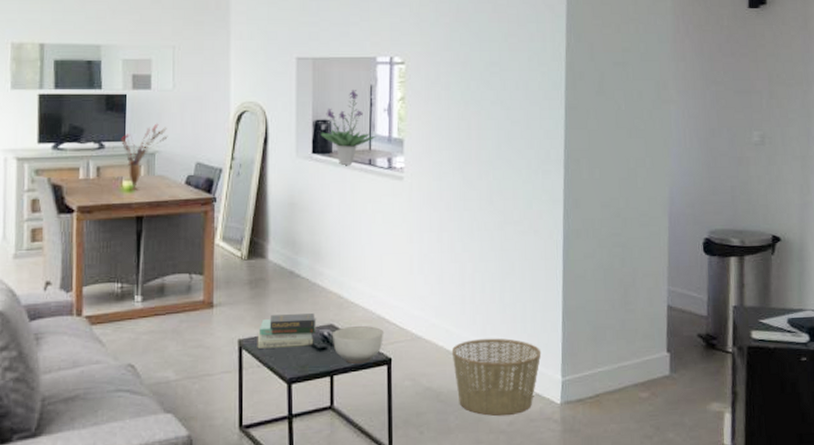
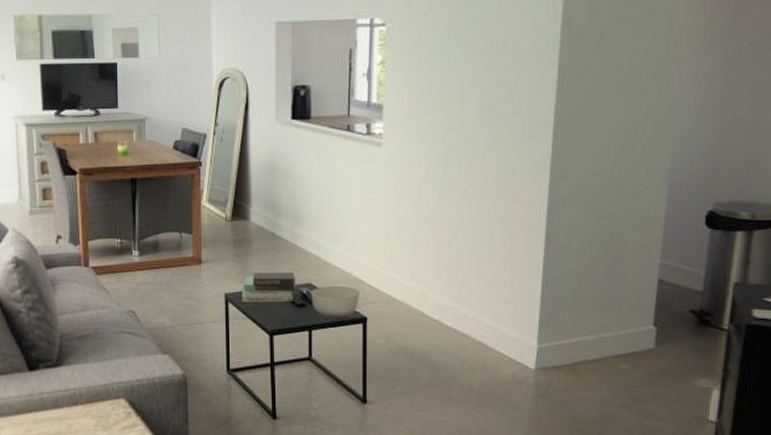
bouquet: present [121,123,168,192] -> none [114,90,156,156]
potted plant: present [320,90,376,166] -> none [300,54,355,132]
basket: present [451,338,542,416] -> none [426,303,518,376]

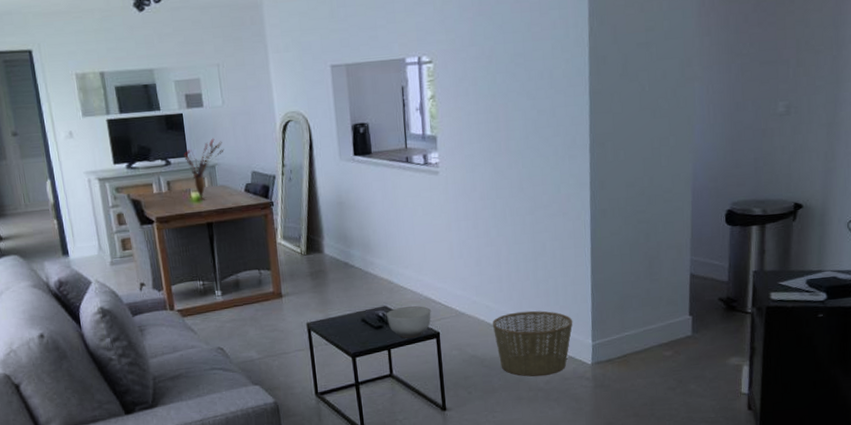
bouquet: none [114,90,156,156] -> present [184,138,224,202]
books: present [241,273,296,303] -> none [322,298,373,330]
basket: none [426,303,518,376] -> present [492,310,573,377]

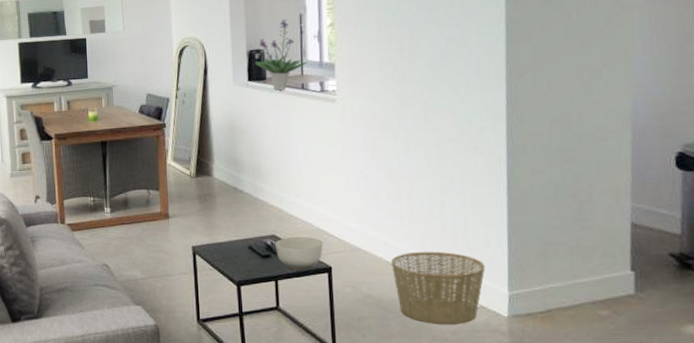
bouquet: present [184,138,224,202] -> none [84,61,122,121]
potted plant: none [360,92,411,165] -> present [255,20,308,91]

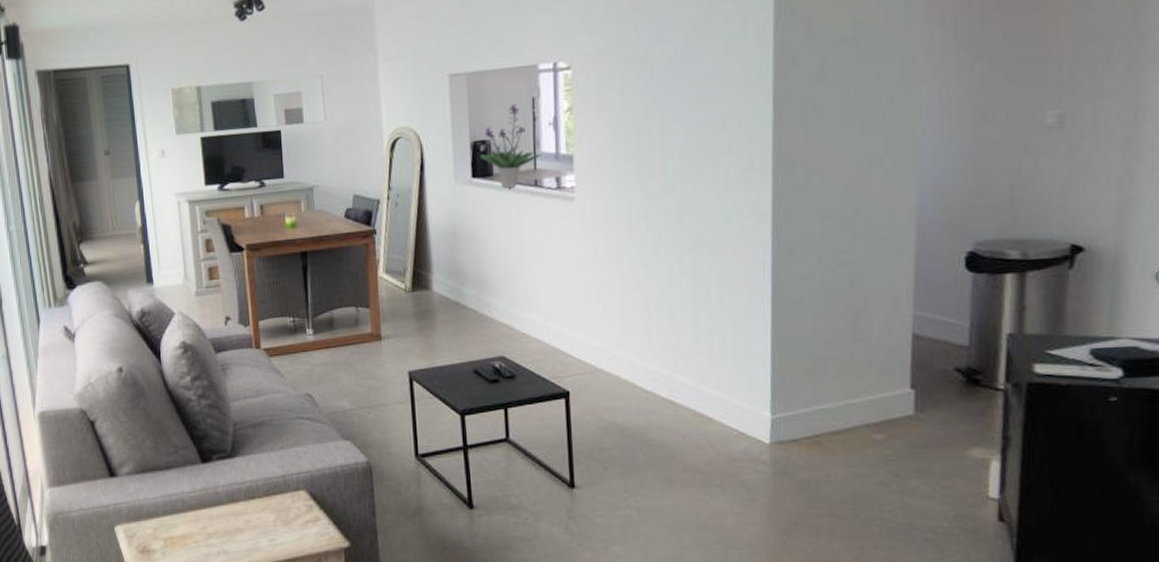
bowl: present [274,237,324,270] -> none [503,358,561,396]
basket: present [390,251,486,324] -> none [637,371,746,454]

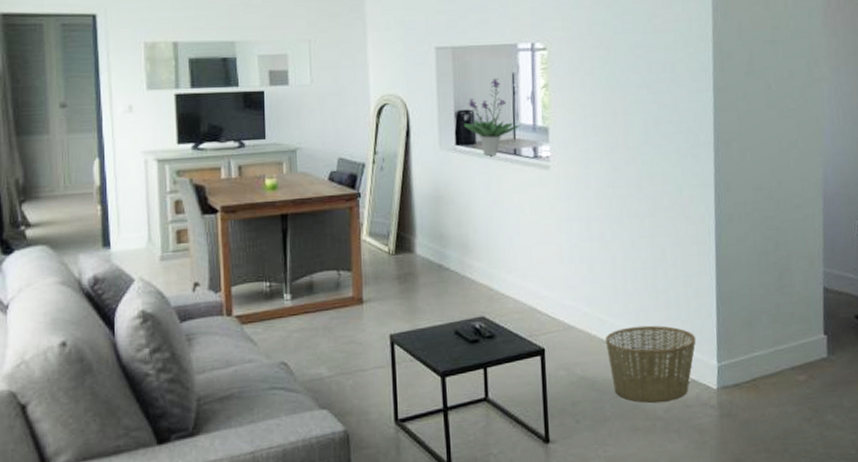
basket: none [637,371,746,454] -> present [605,325,696,403]

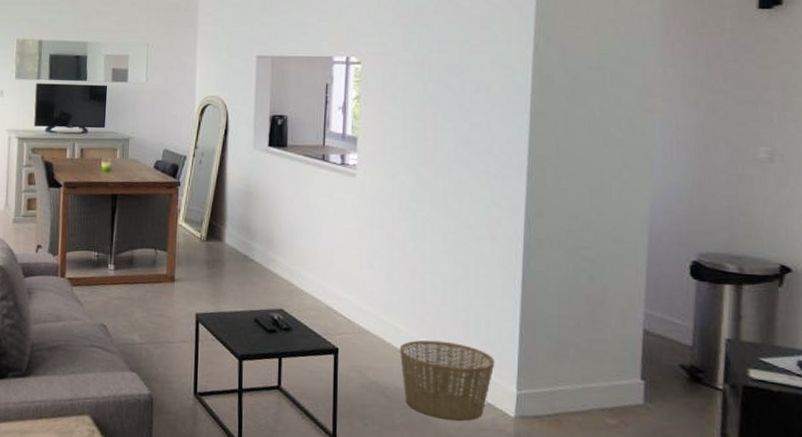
potted plant: present [463,78,520,157] -> none [277,88,330,160]

